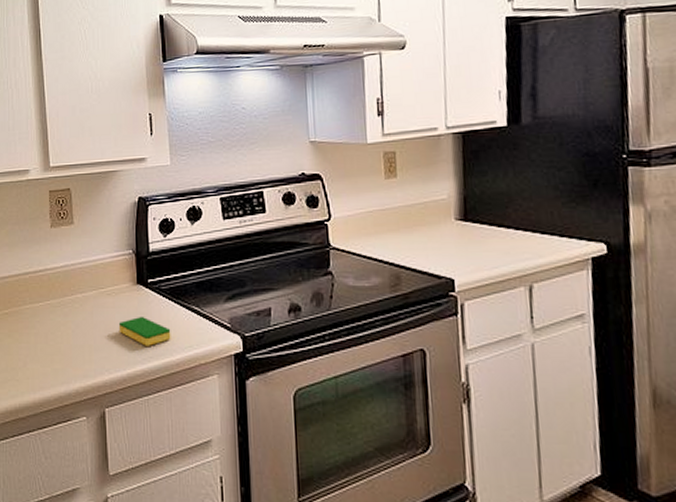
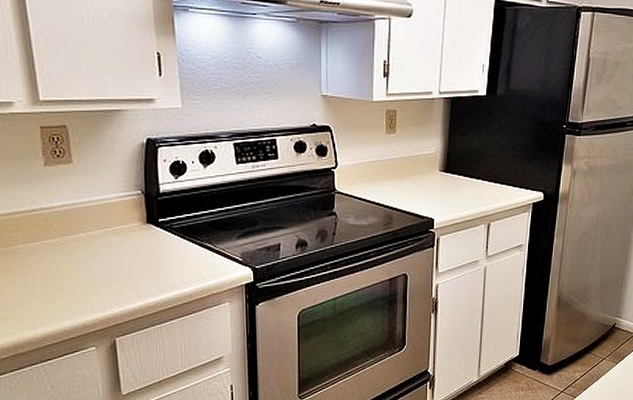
dish sponge: present [118,316,171,346] -> none [127,253,184,280]

